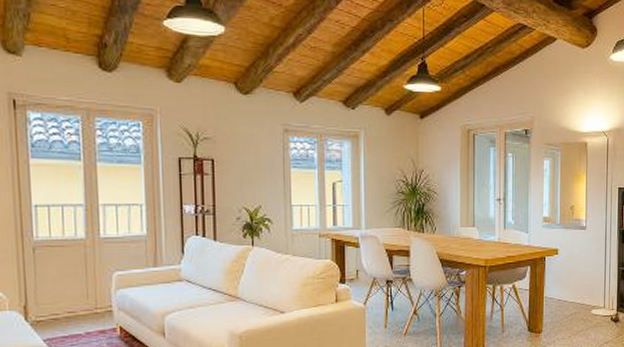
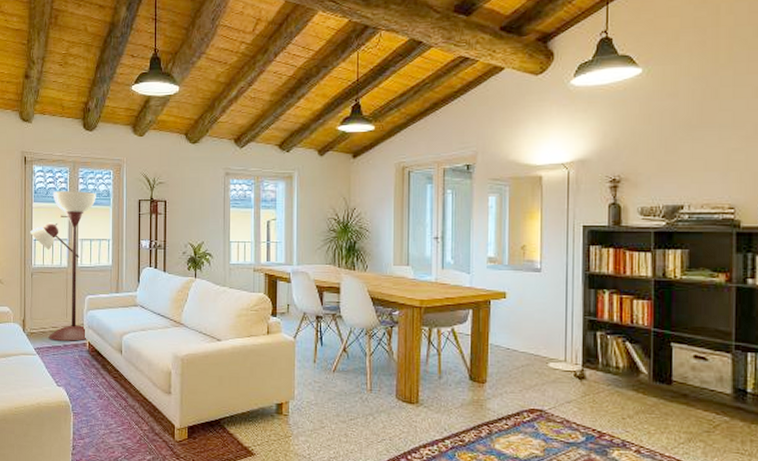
floor lamp: none [28,145,122,328] -> present [30,191,96,341]

